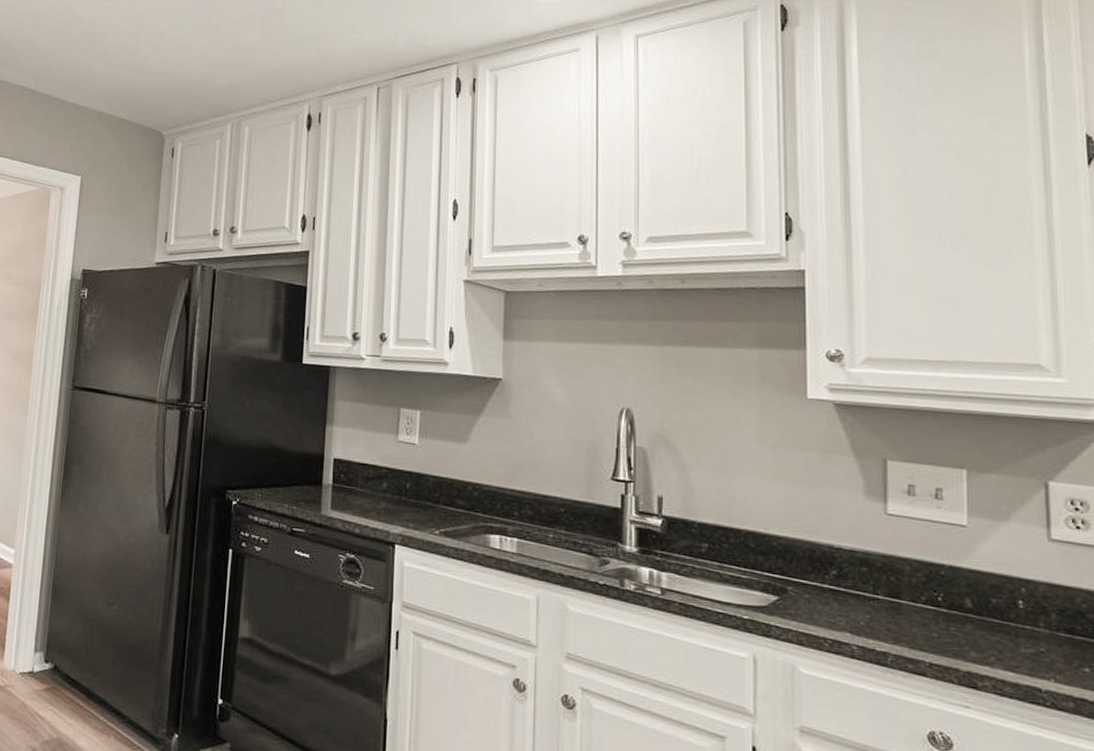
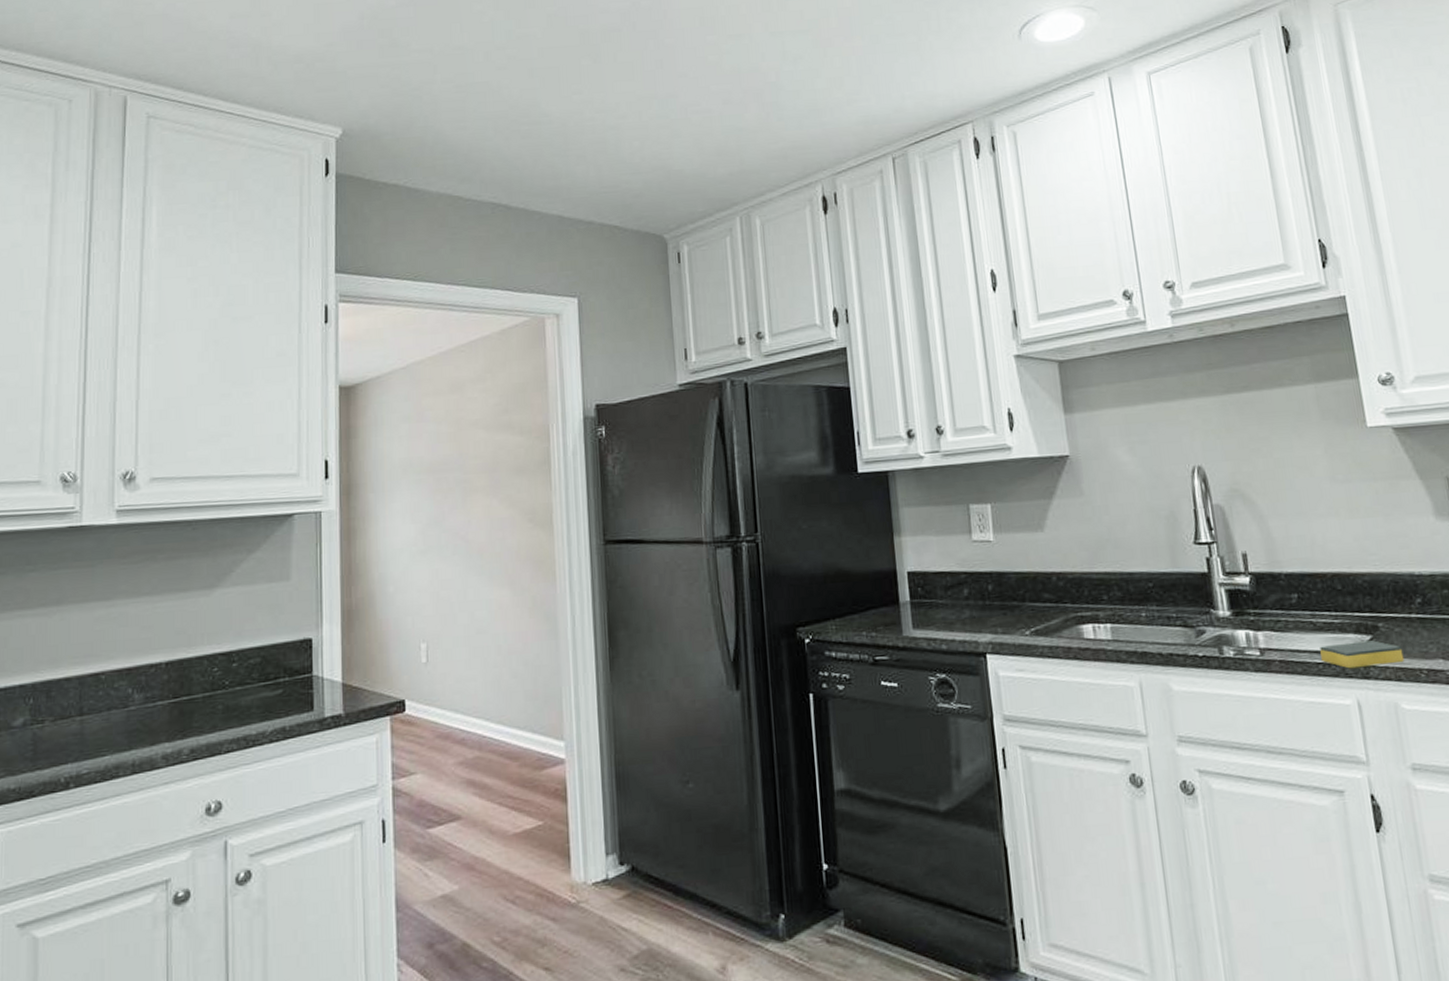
sponge: none [723,597,809,629] -> present [1320,640,1405,669]

